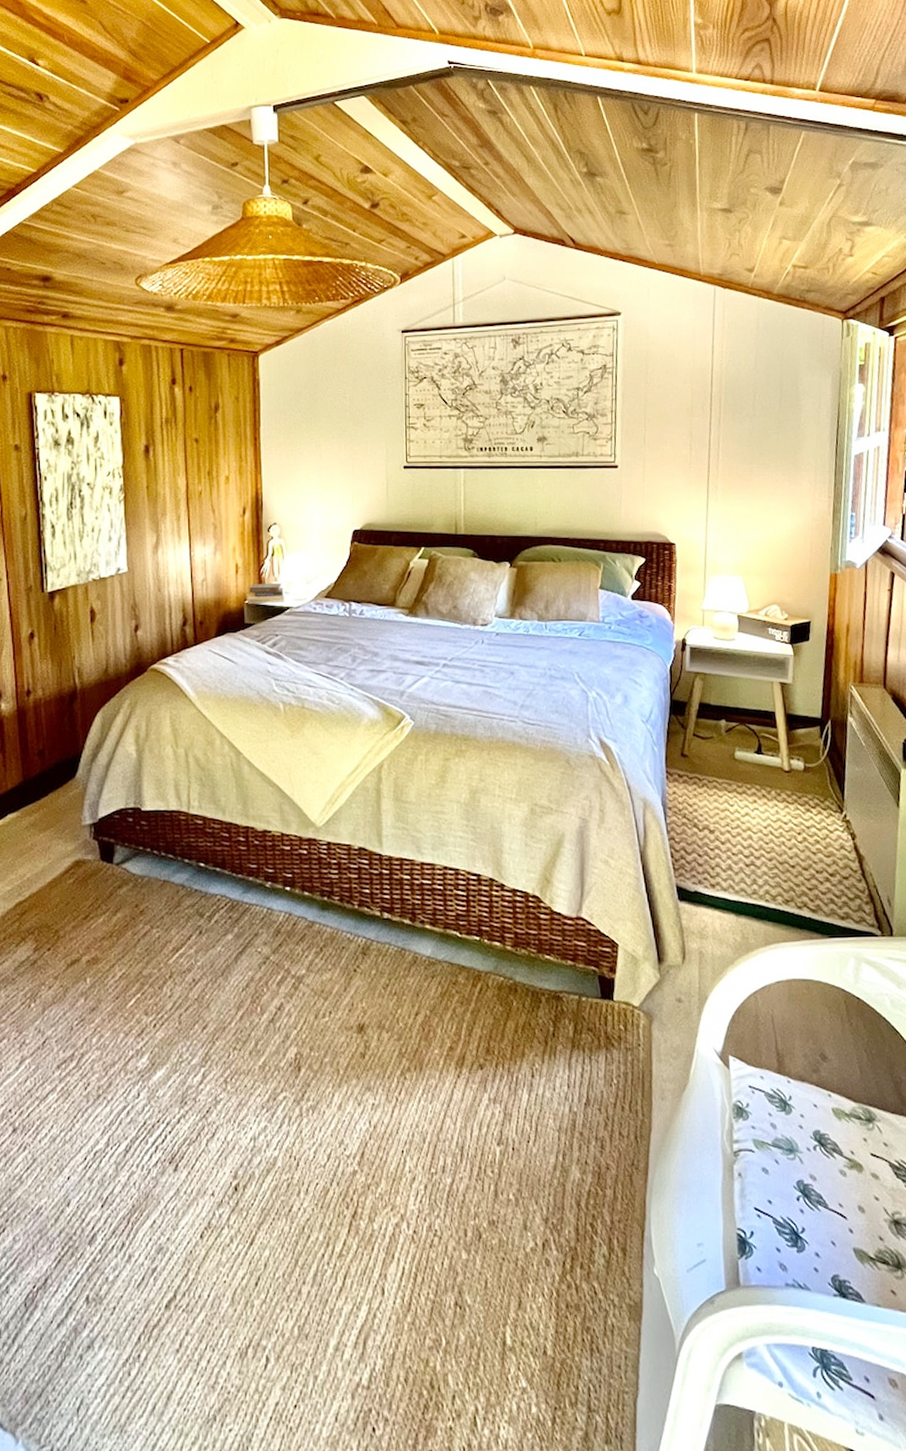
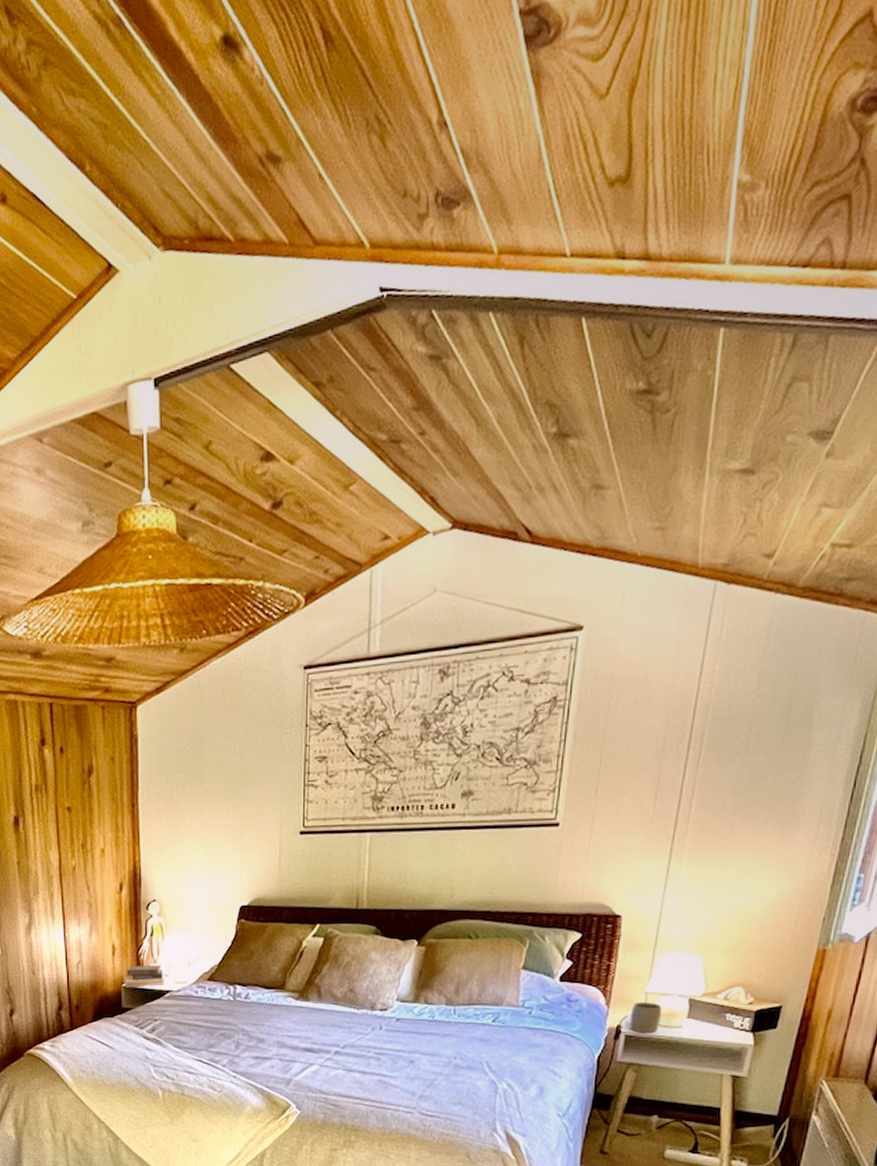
mug: none [692,618,718,645] -> present [630,1002,662,1033]

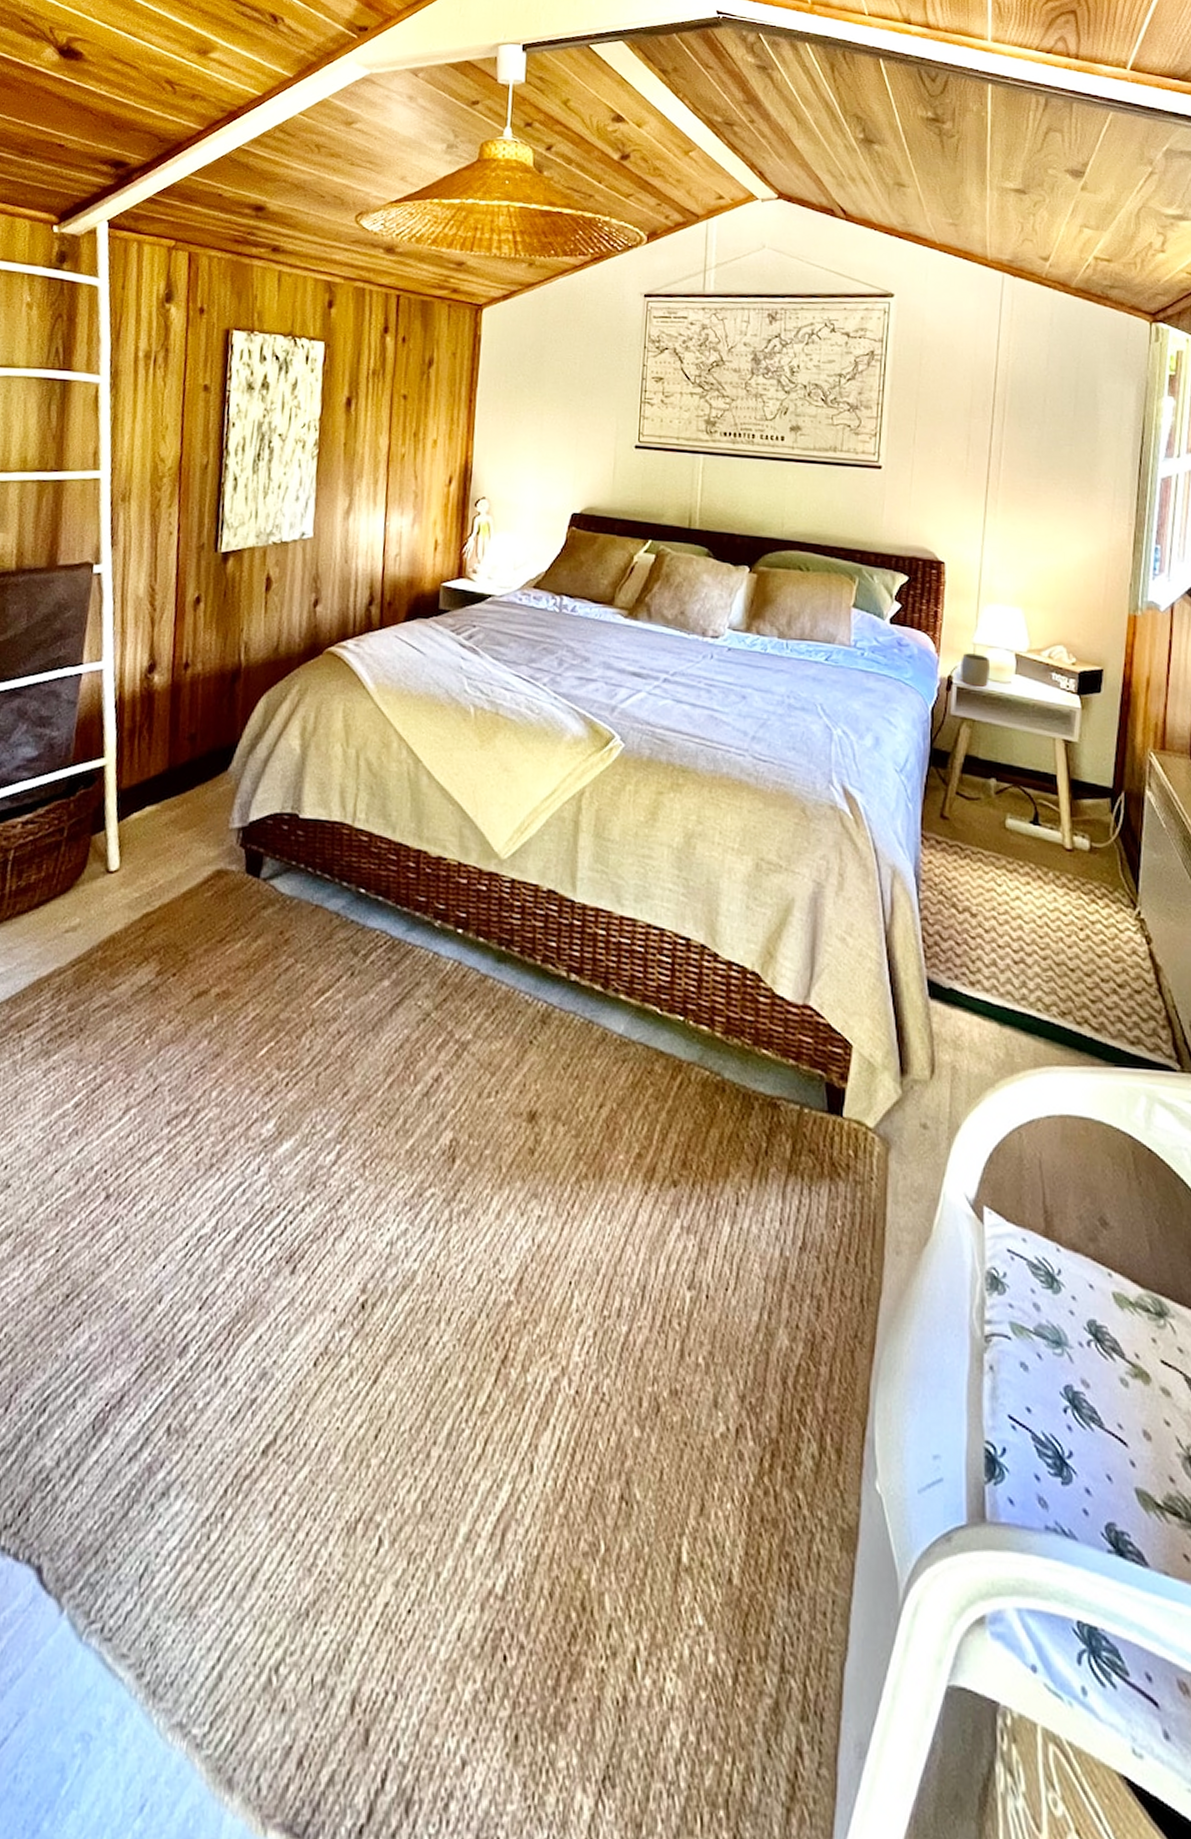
books: present [124,966,164,989] -> none [443,564,487,589]

